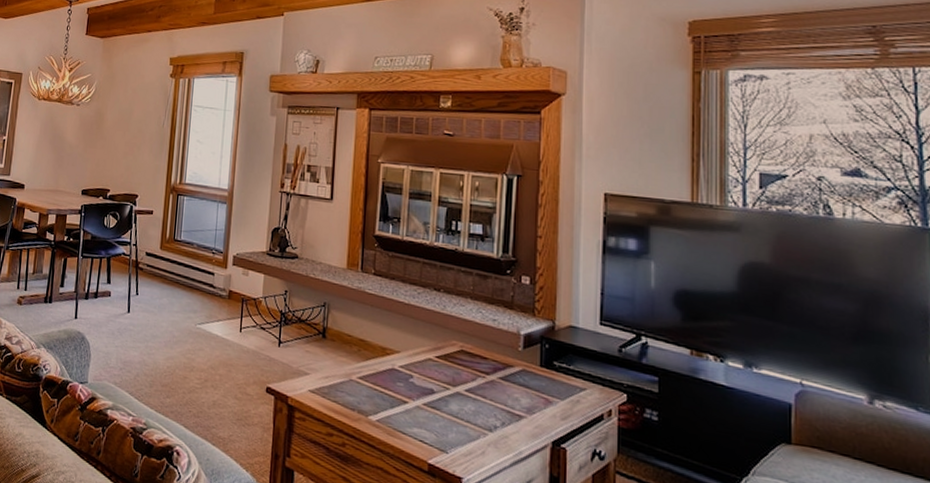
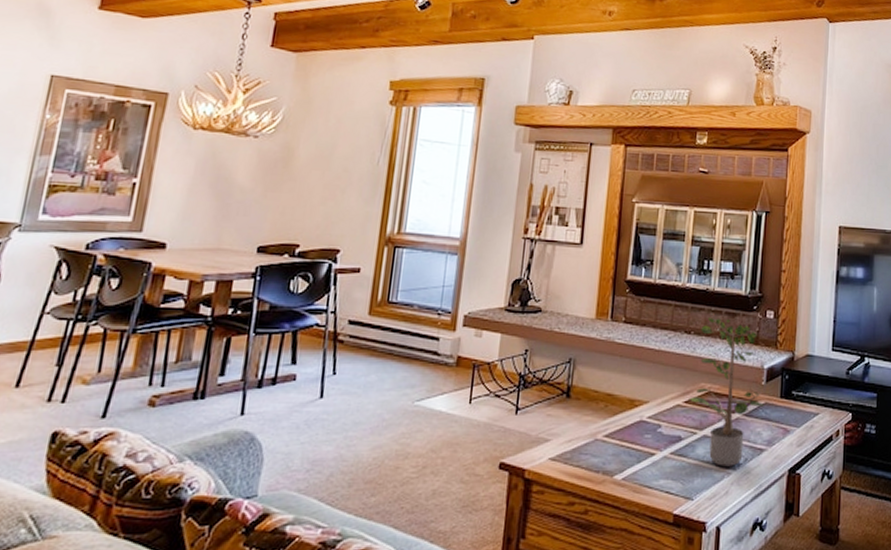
potted plant: none [440,274,522,428] -> present [689,313,764,466]

